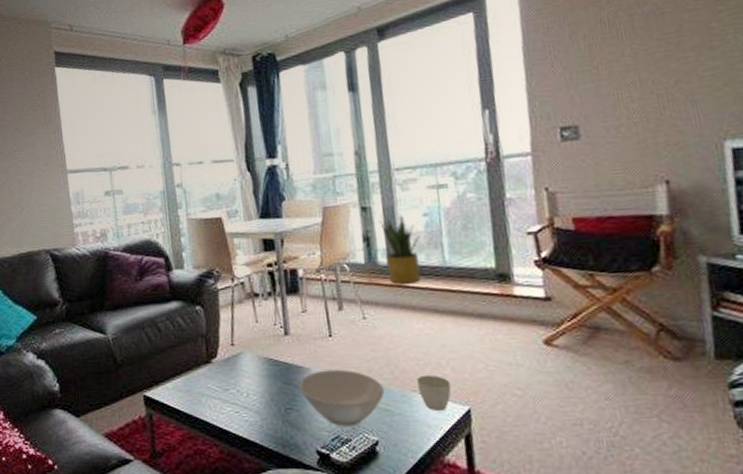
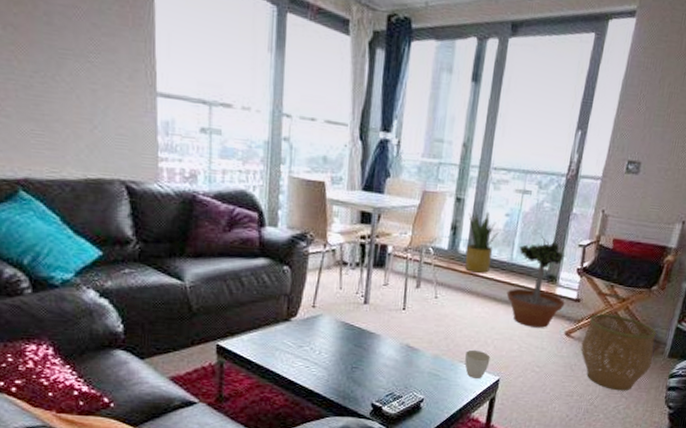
bowl: present [299,369,385,427] -> none [368,337,439,386]
potted tree: none [449,224,531,340] -> present [506,233,567,328]
basket: none [571,307,693,413] -> present [580,310,657,391]

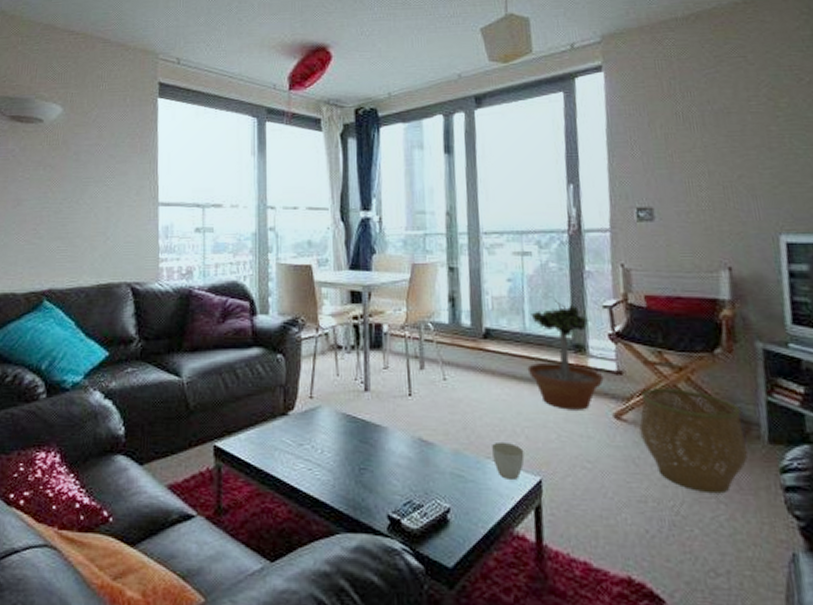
planter: present [464,211,499,273] -> none [465,278,504,347]

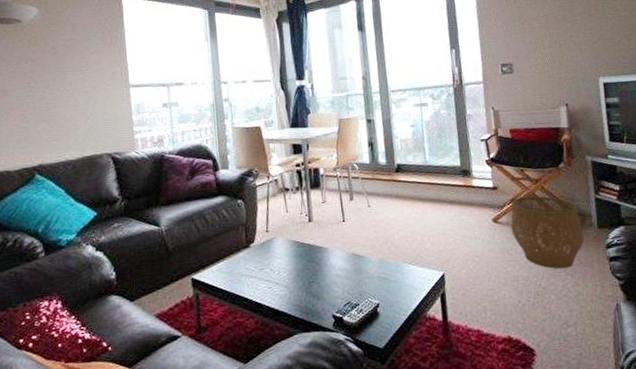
cup: present [492,441,525,479] -> none [407,248,431,277]
potted tree: present [527,294,604,410] -> none [429,133,484,220]

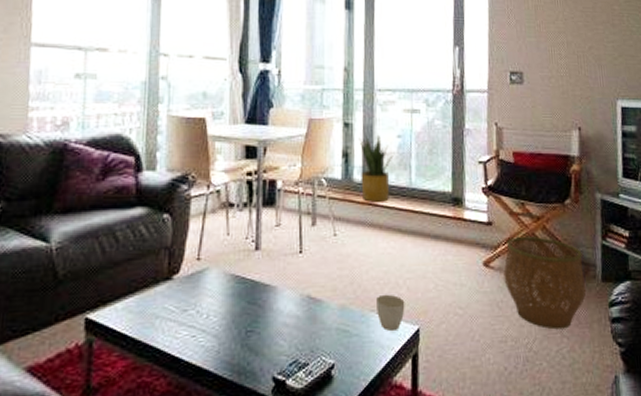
planter: none [380,126,410,179] -> present [359,134,394,202]
cup: none [407,248,431,277] -> present [376,294,405,331]

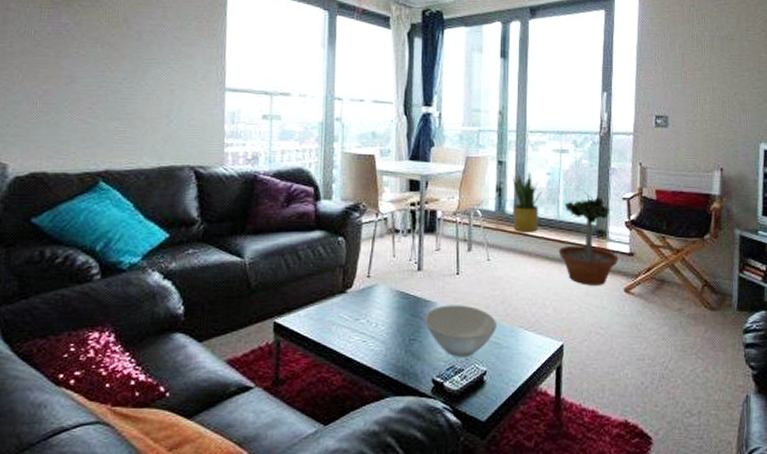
bowl: none [264,288,346,350] -> present [425,305,498,358]
cup: present [376,294,405,331] -> none [525,313,551,345]
potted tree: none [411,151,476,260] -> present [558,188,619,286]
basket: present [503,232,587,330] -> none [643,263,722,351]

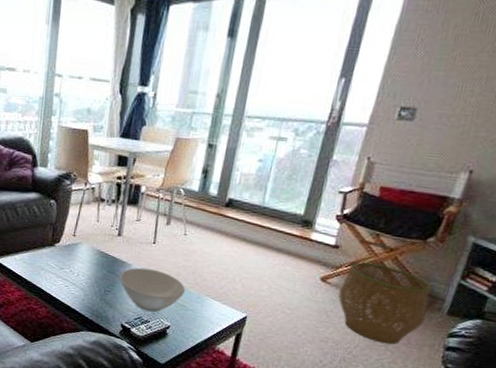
planter: present [511,171,543,232] -> none [214,157,251,215]
potted tree: present [558,188,619,286] -> none [257,179,325,271]
basket: none [643,263,722,351] -> present [338,259,433,345]

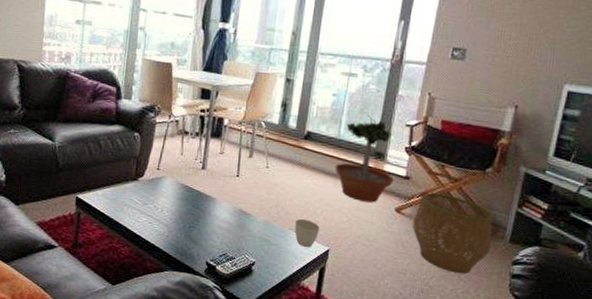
bowl: present [120,267,186,312] -> none [204,201,270,248]
cup: none [211,285,238,314] -> present [294,218,320,247]
potted tree: none [257,179,325,271] -> present [335,112,394,203]

